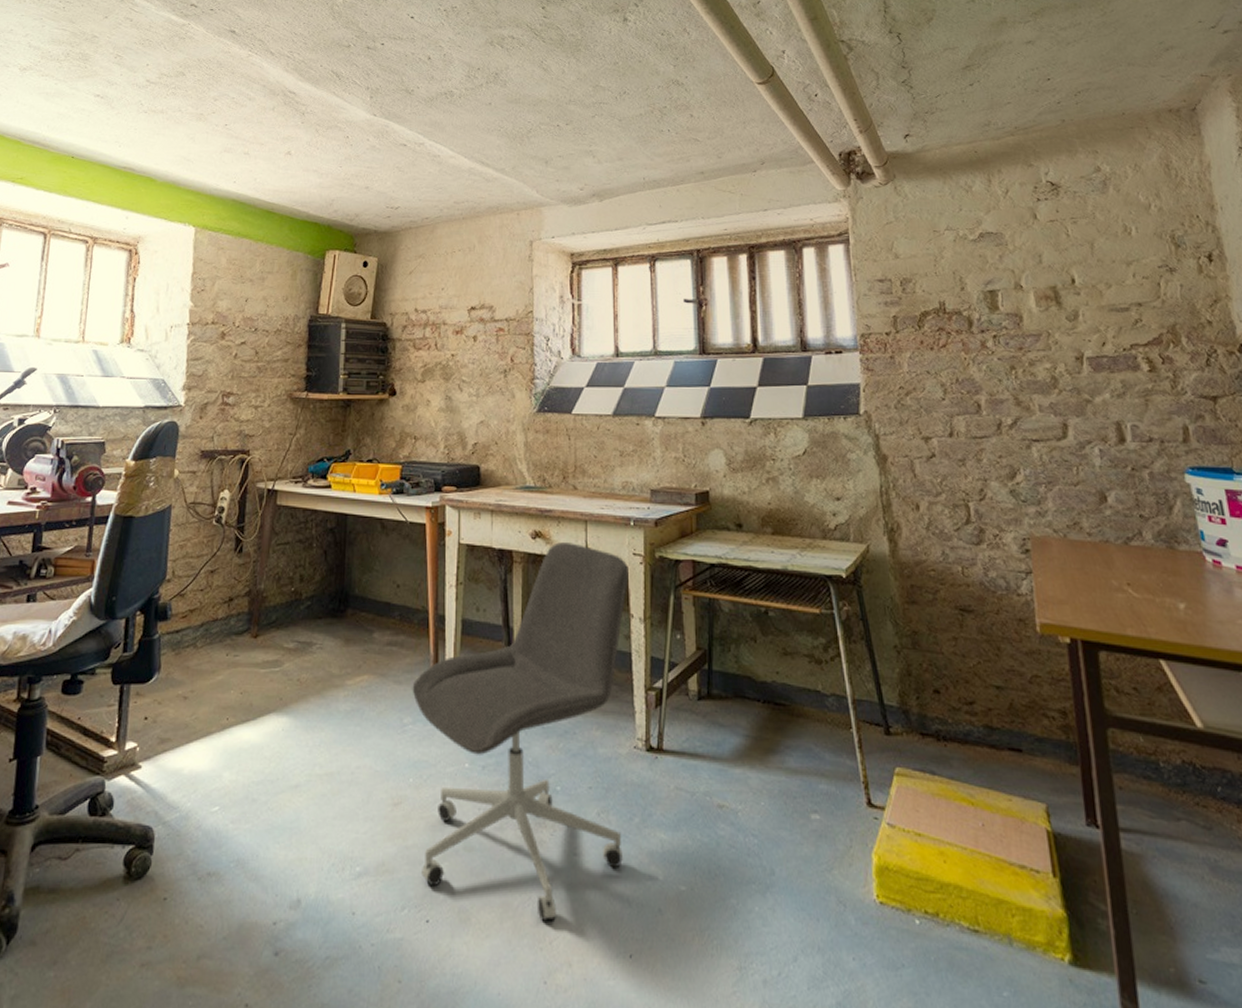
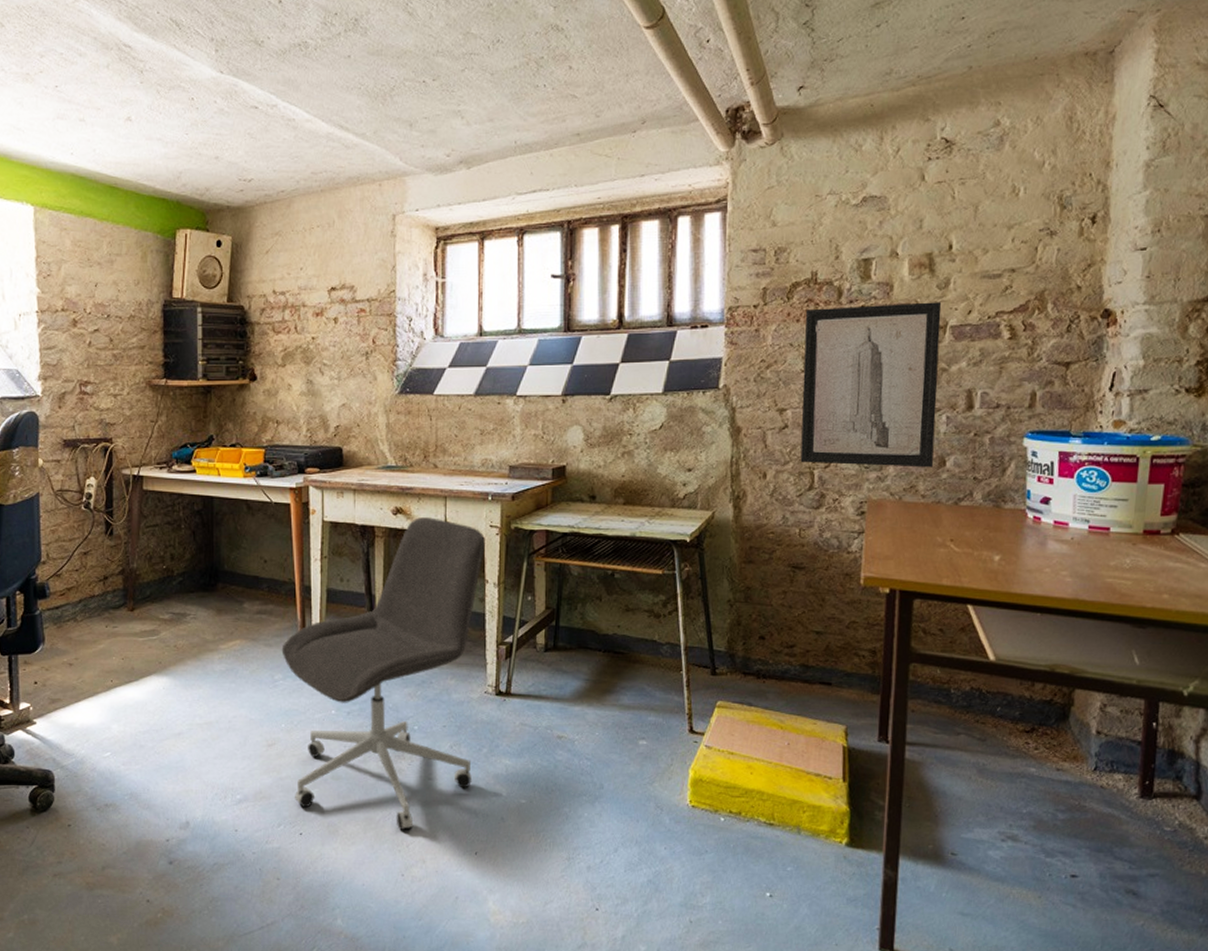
wall art: none [938,333,1094,503] -> present [800,302,942,468]

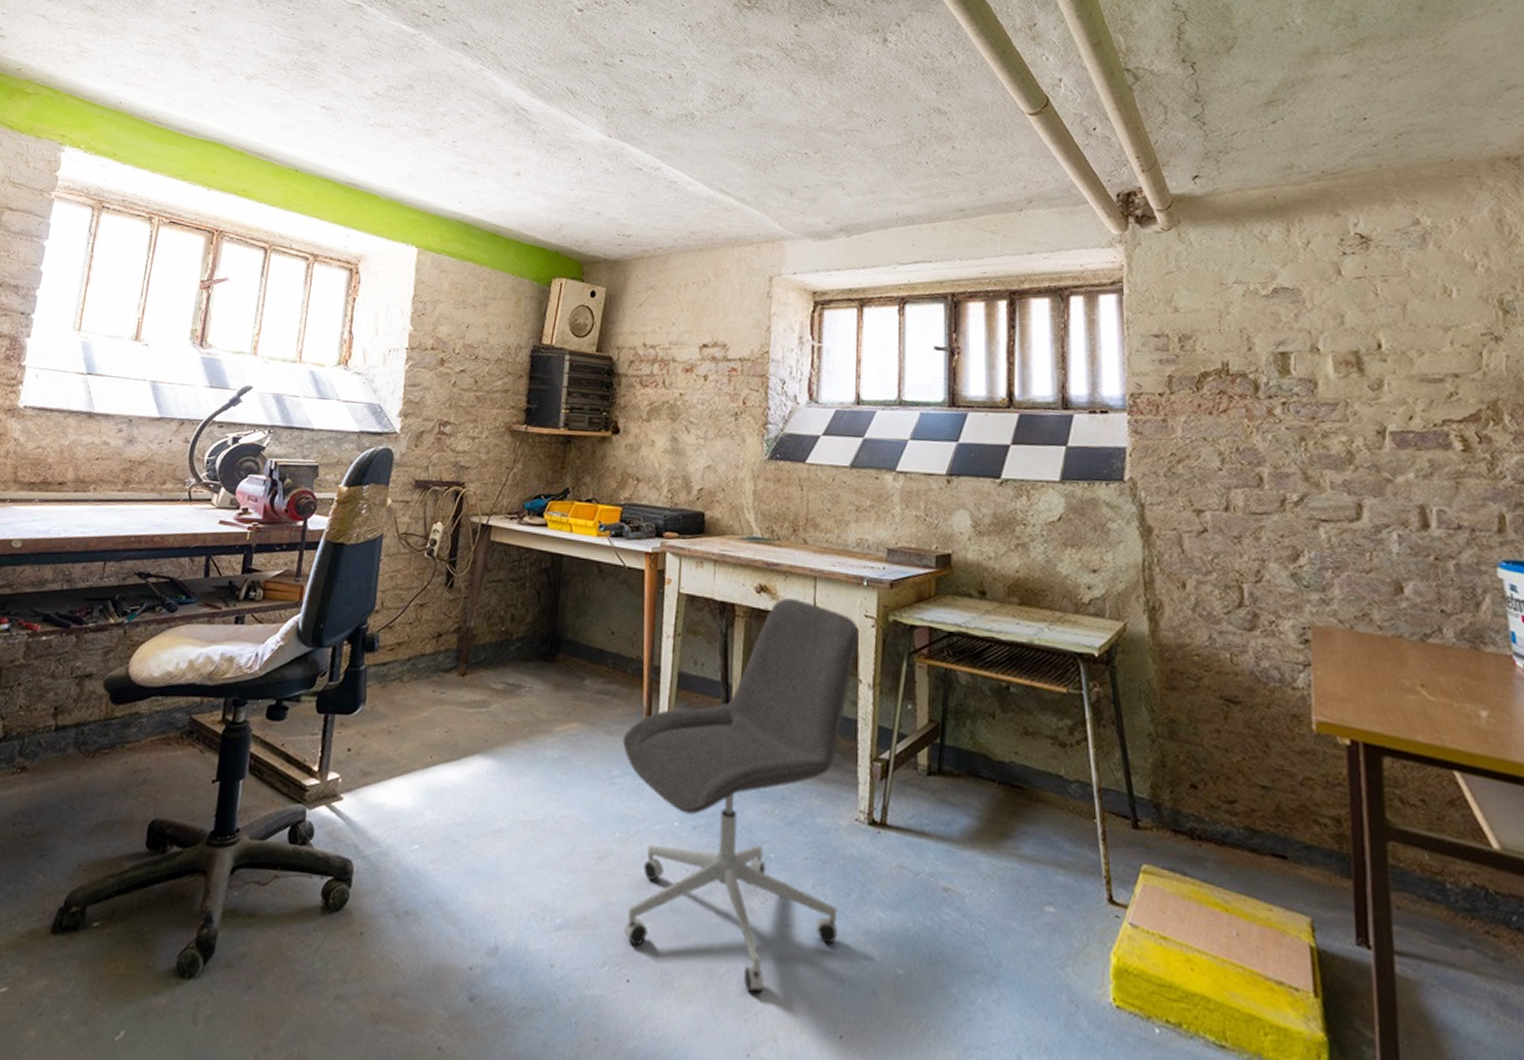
wall art: present [800,302,942,468] -> none [1218,401,1387,594]

